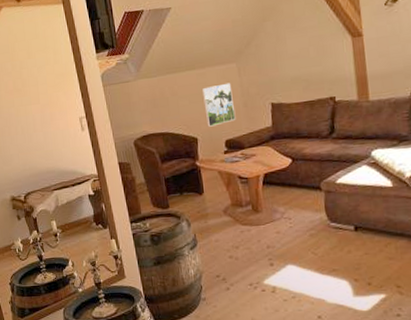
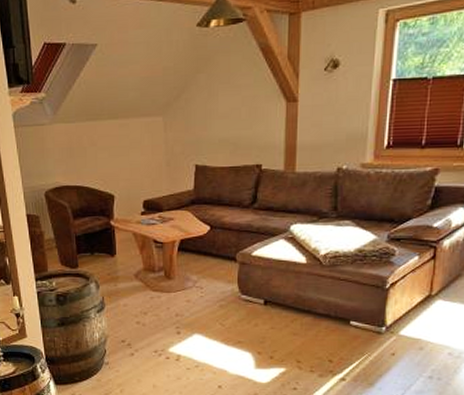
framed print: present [201,82,236,127] -> none [123,138,157,184]

